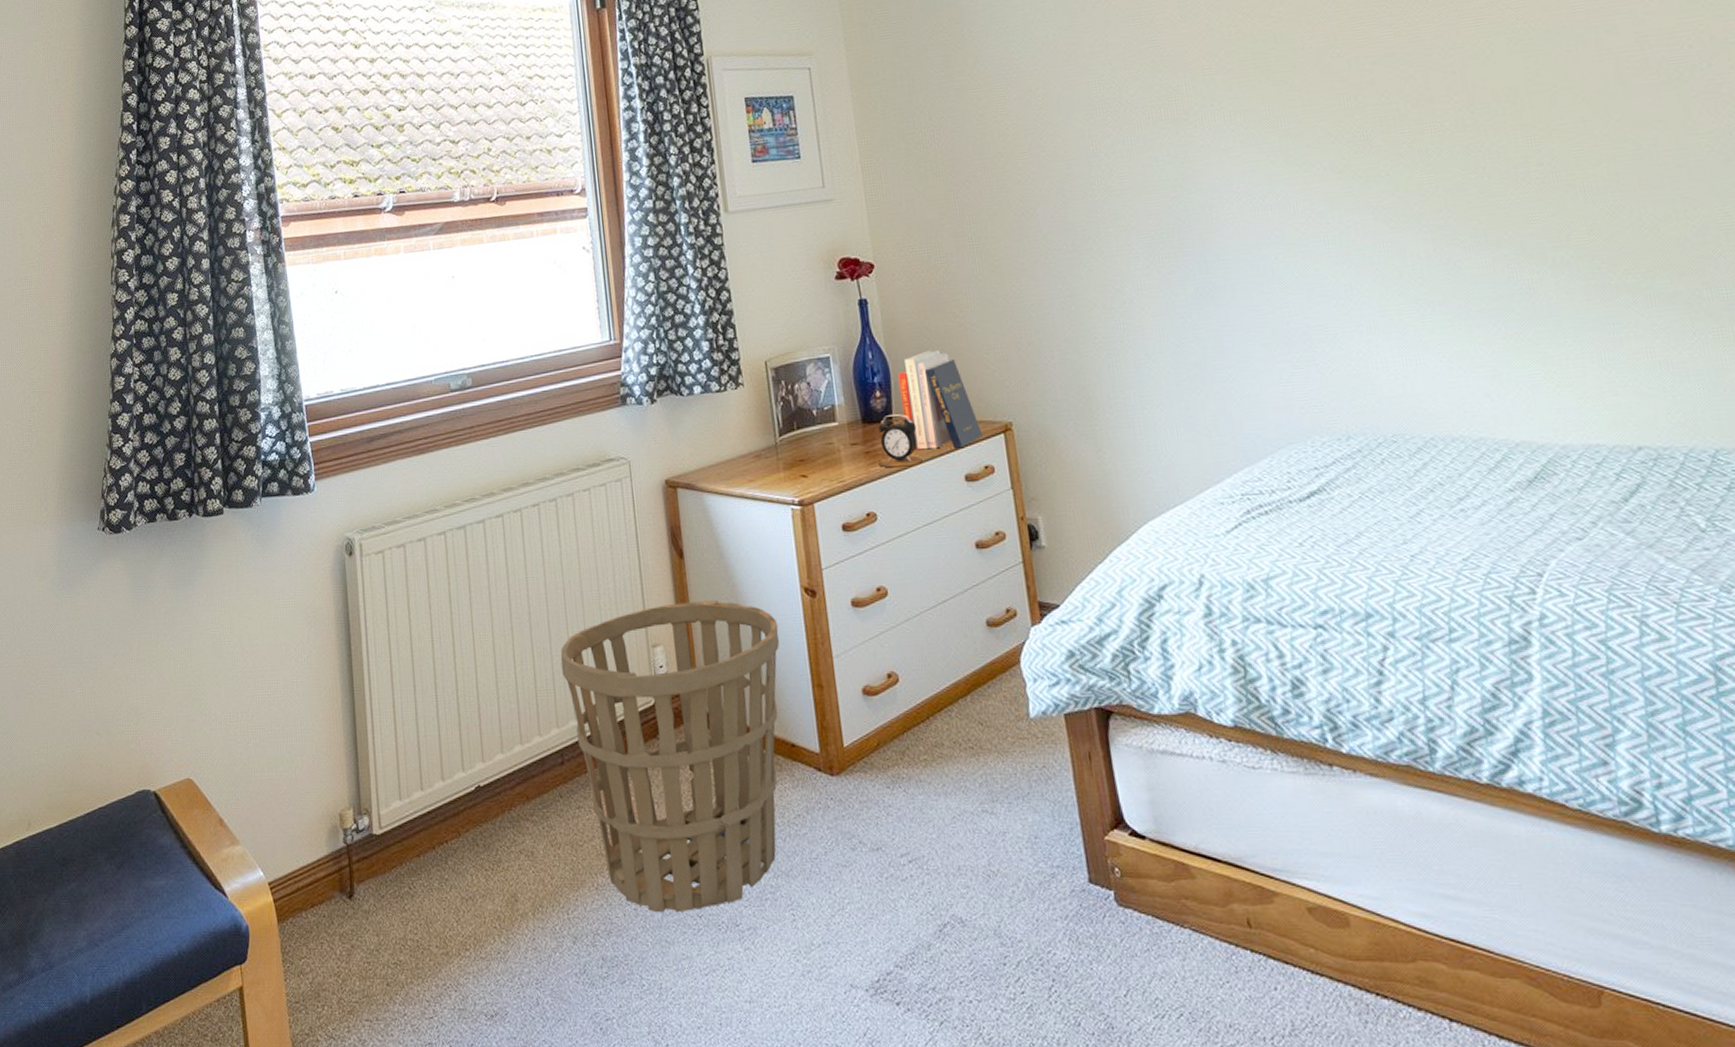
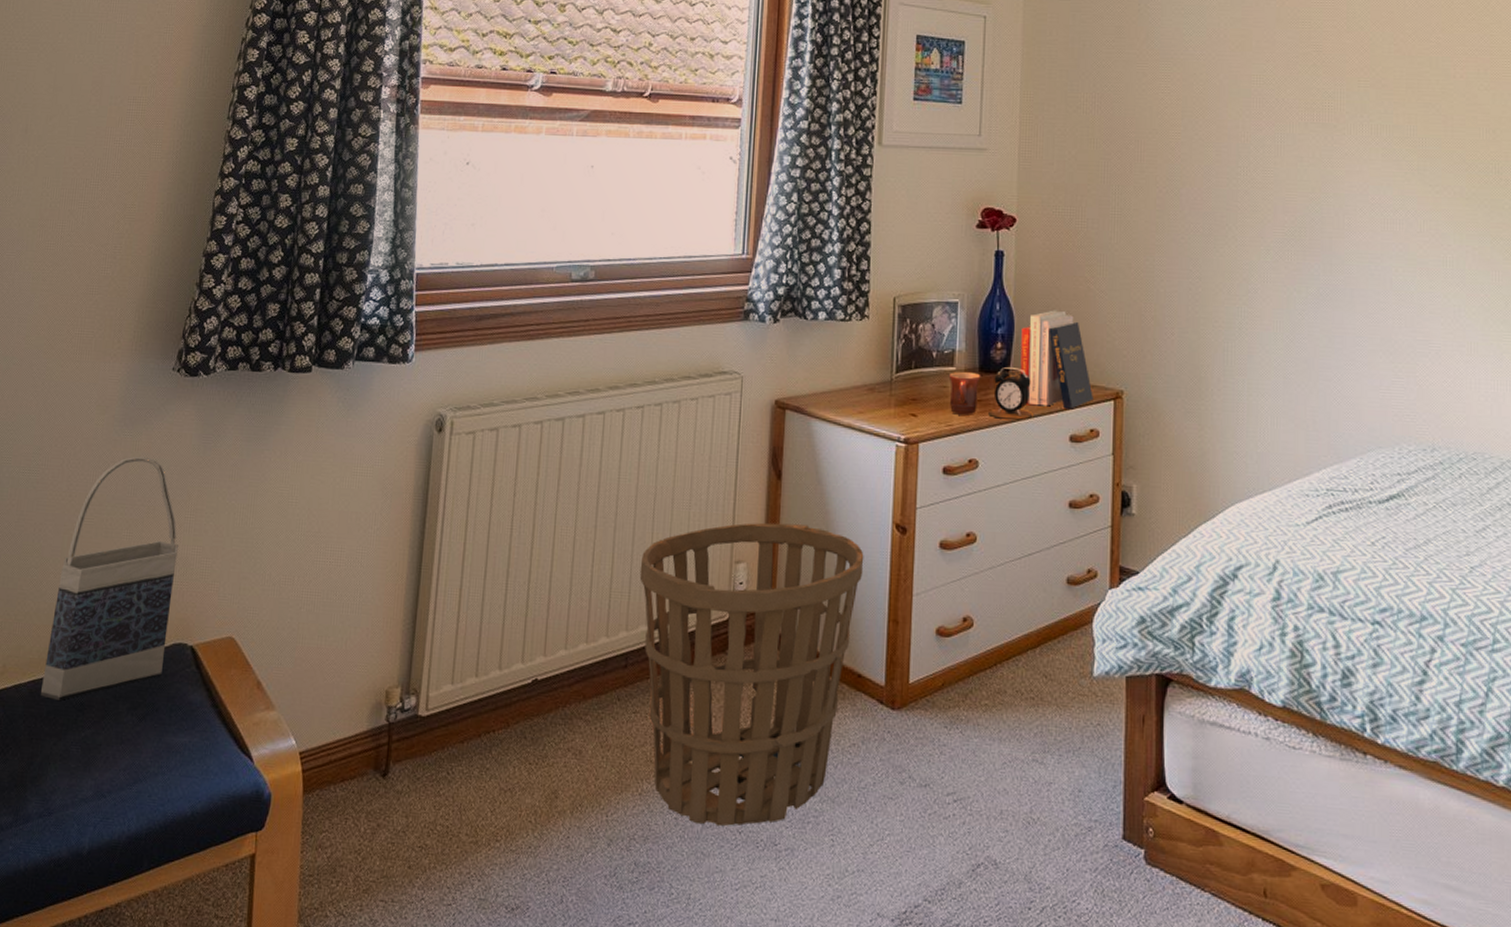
bag: none [25,615,132,858] -> present [40,456,178,701]
mug: none [832,425,867,470] -> present [948,371,981,416]

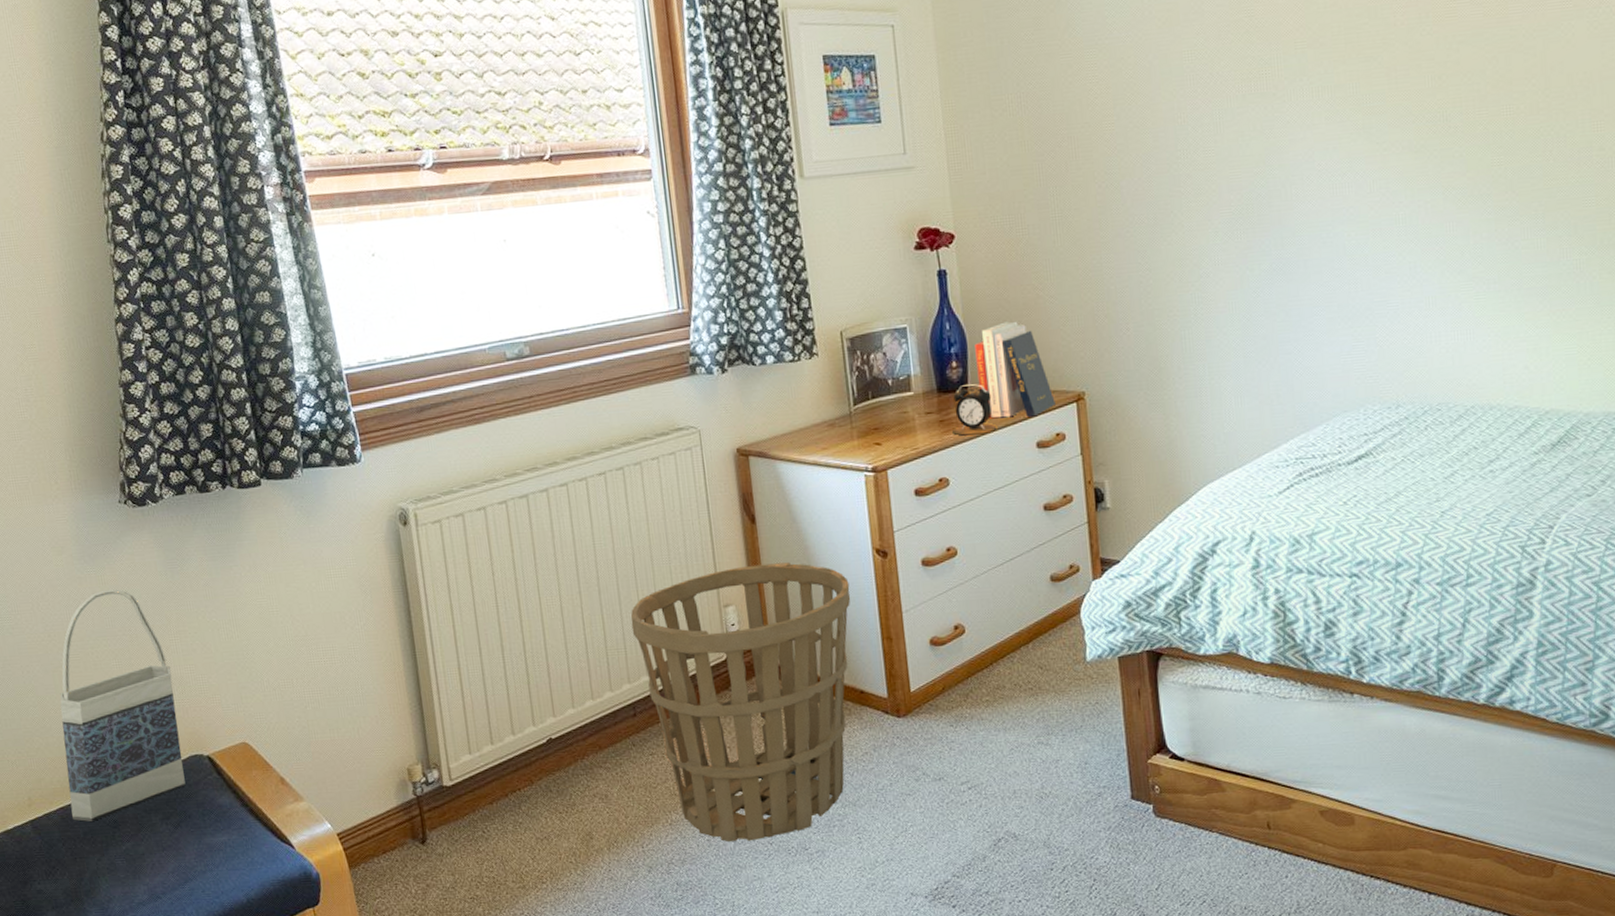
mug: present [948,371,981,416] -> none [907,394,941,438]

